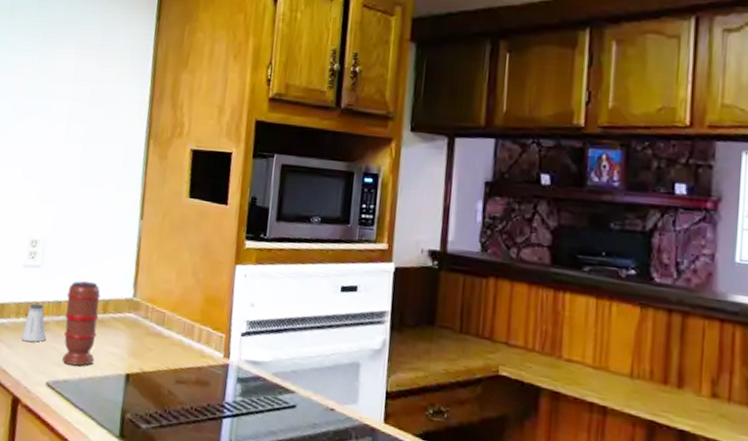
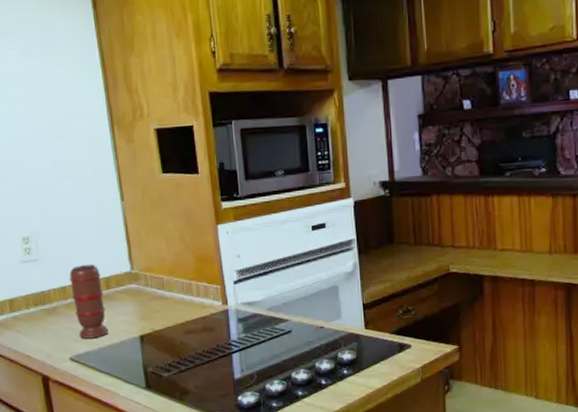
saltshaker: present [20,303,47,342] -> none [35,293,60,328]

